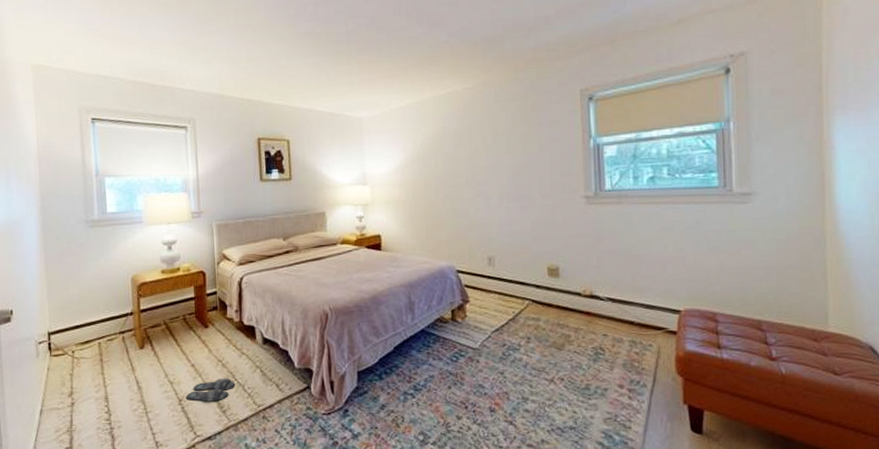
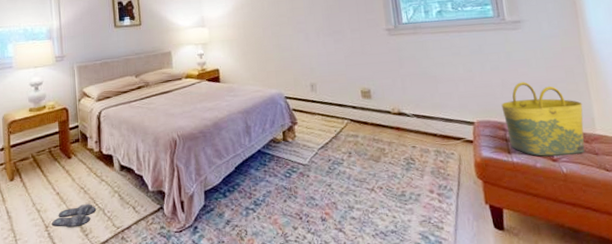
tote bag: none [716,266,816,354] -> present [501,82,585,156]

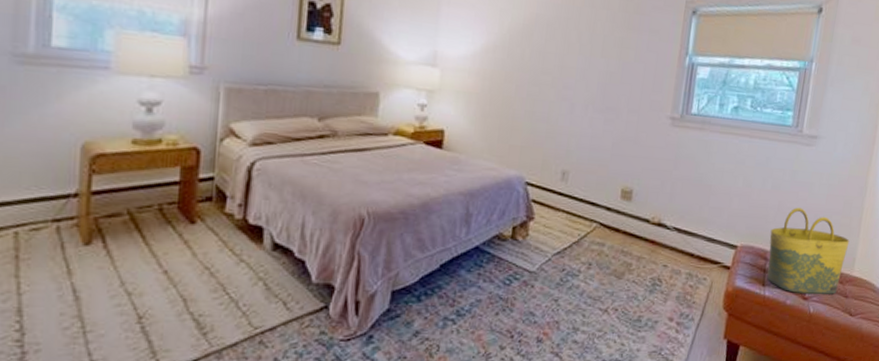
slippers: present [52,204,96,228] -> none [150,291,225,322]

